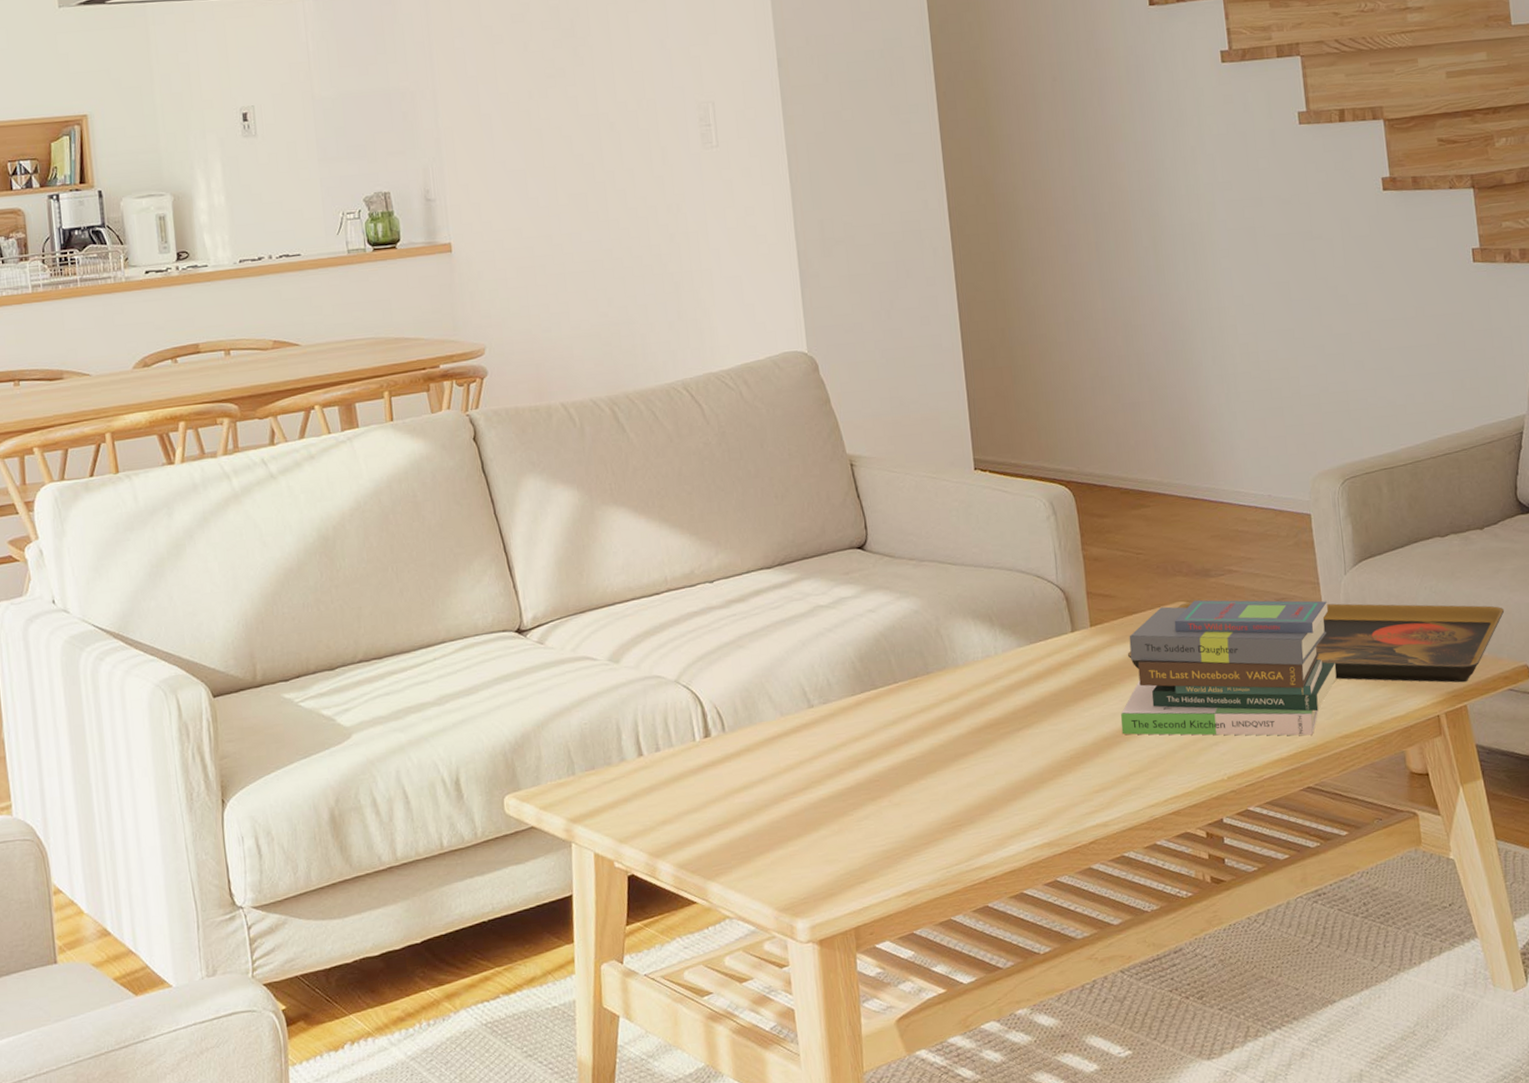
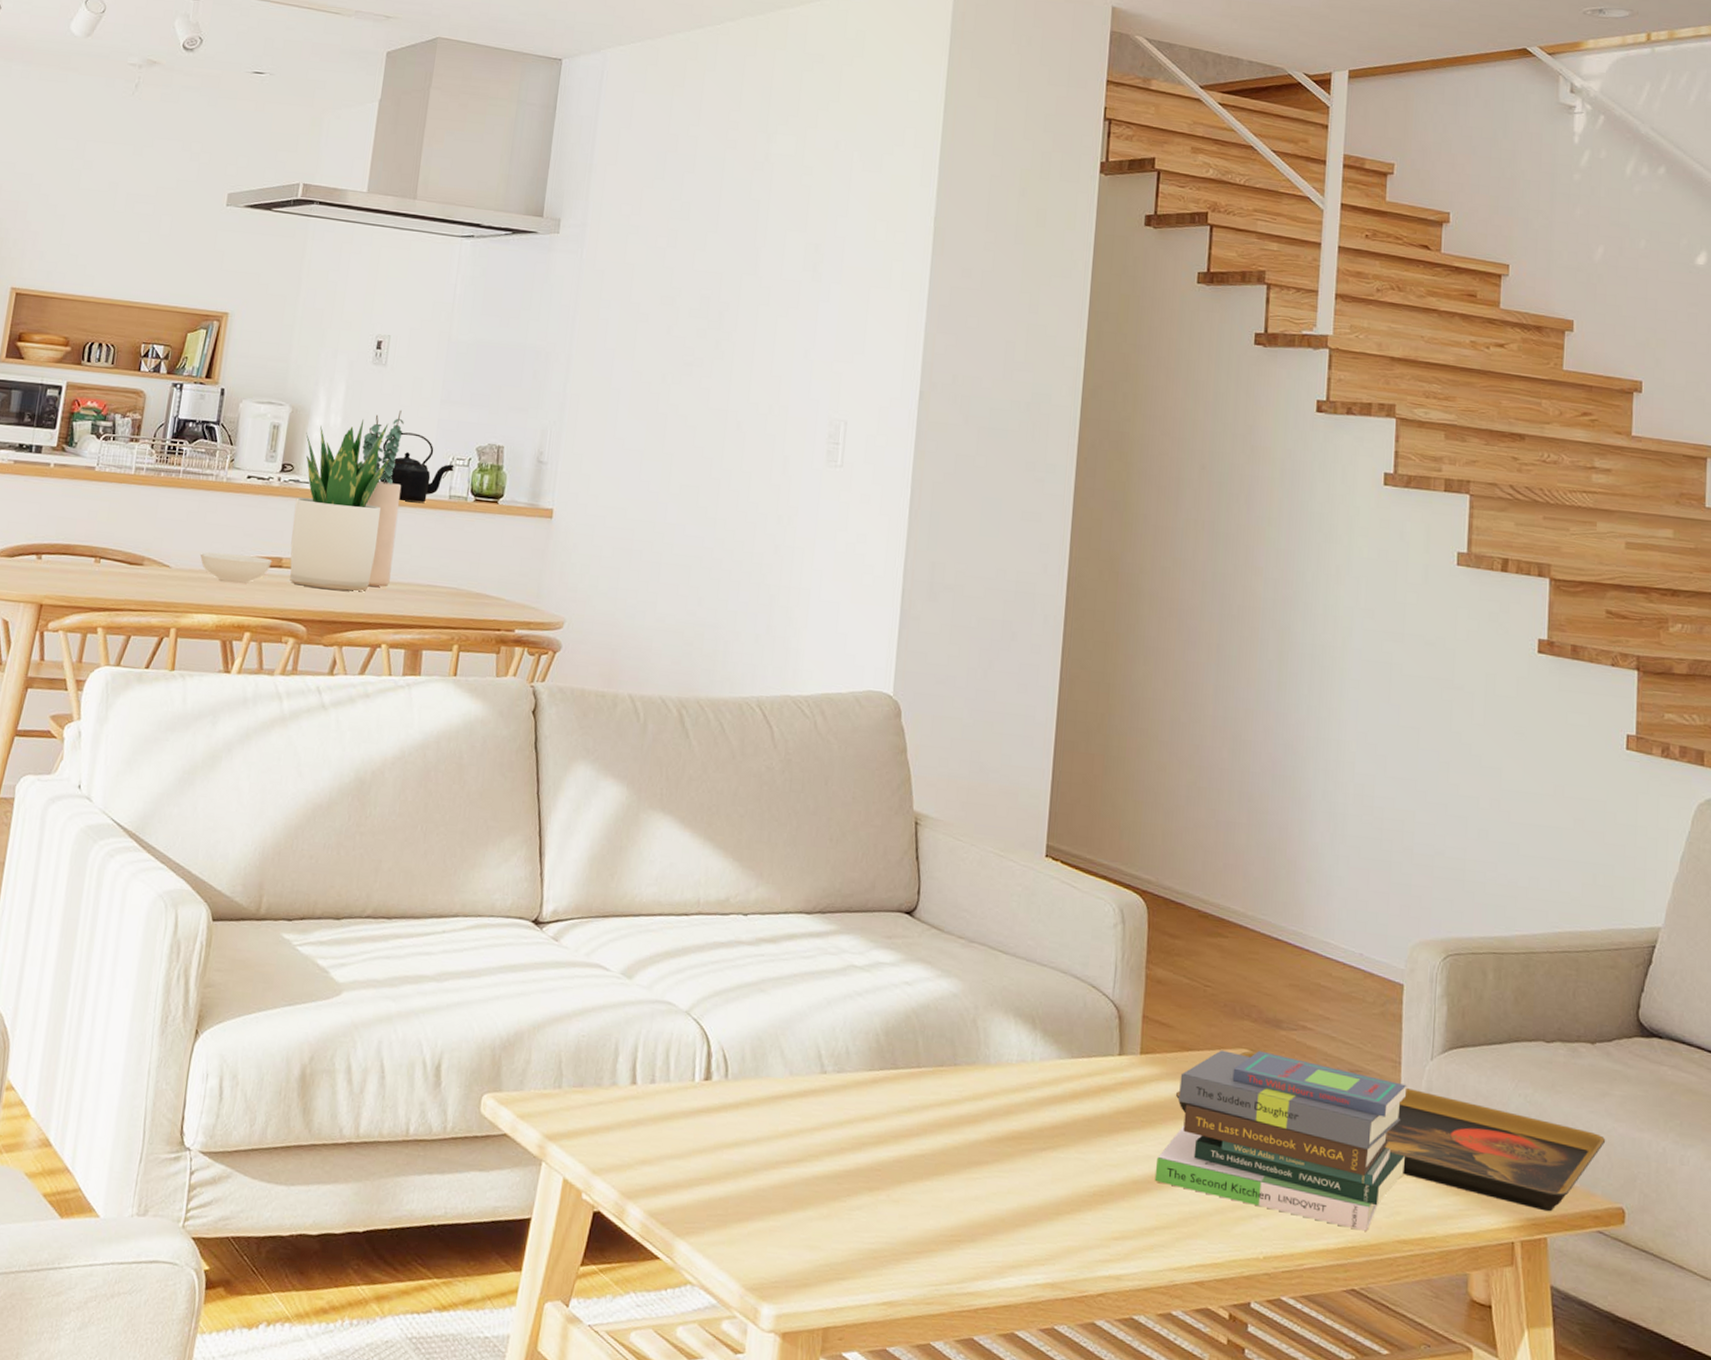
bowl: none [116,347,190,379] -> present [200,552,272,584]
planter: none [193,192,290,367] -> present [290,419,389,592]
vase: none [251,176,309,353] -> present [362,410,404,587]
kettle: none [271,196,346,266] -> present [380,432,455,503]

